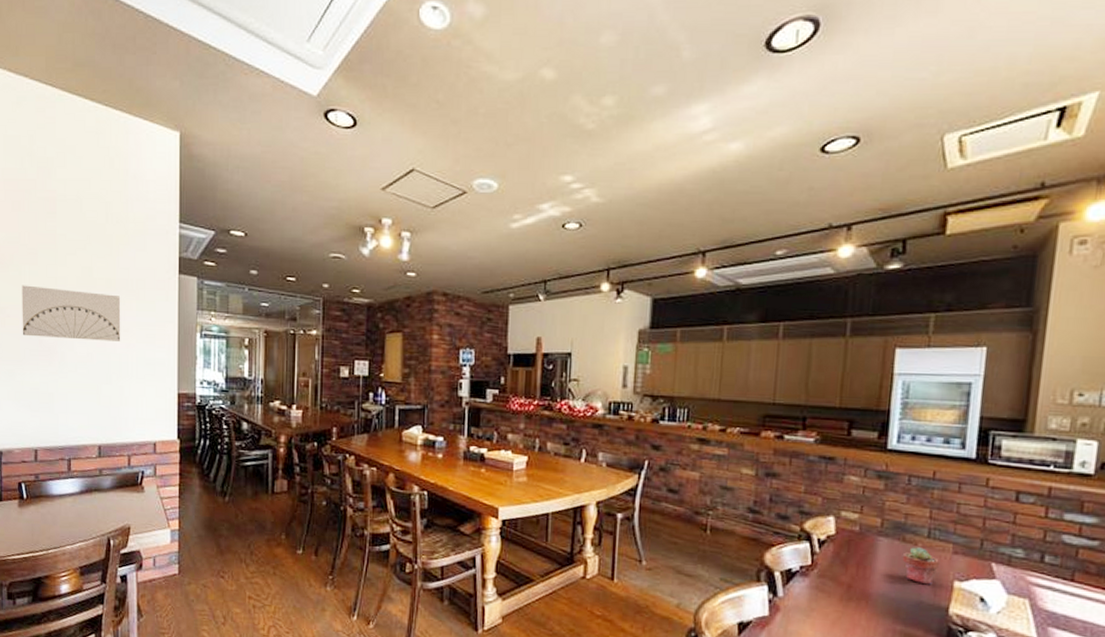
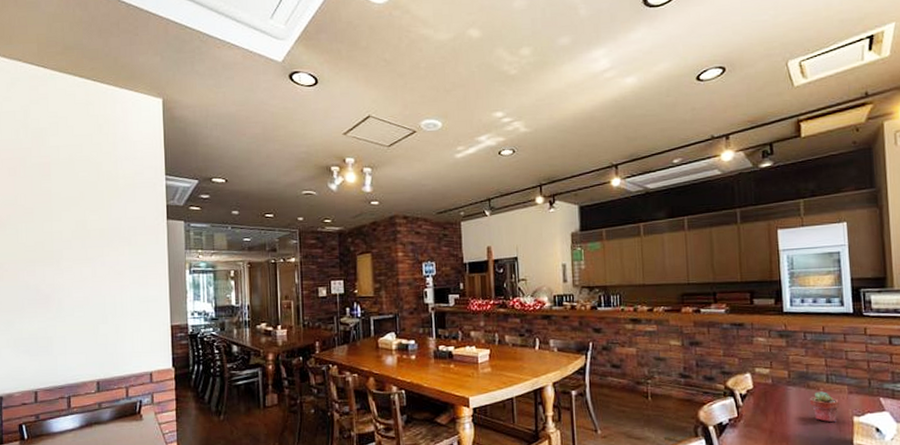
wall art: present [21,285,121,342] -> none [19,241,115,288]

